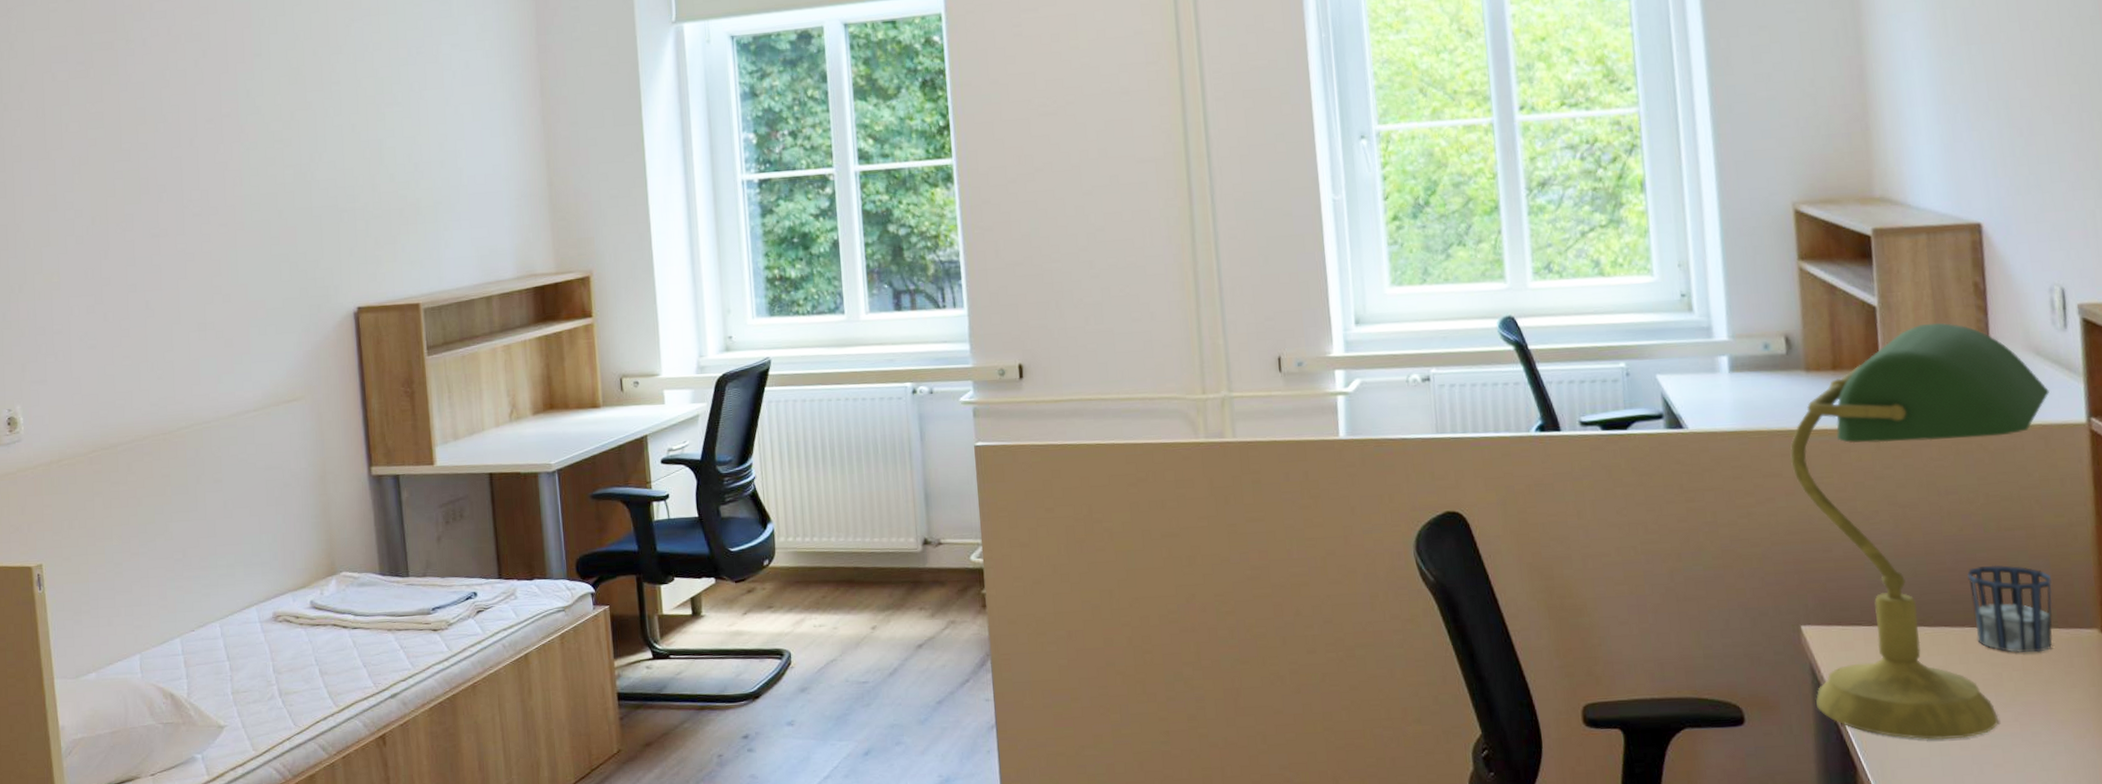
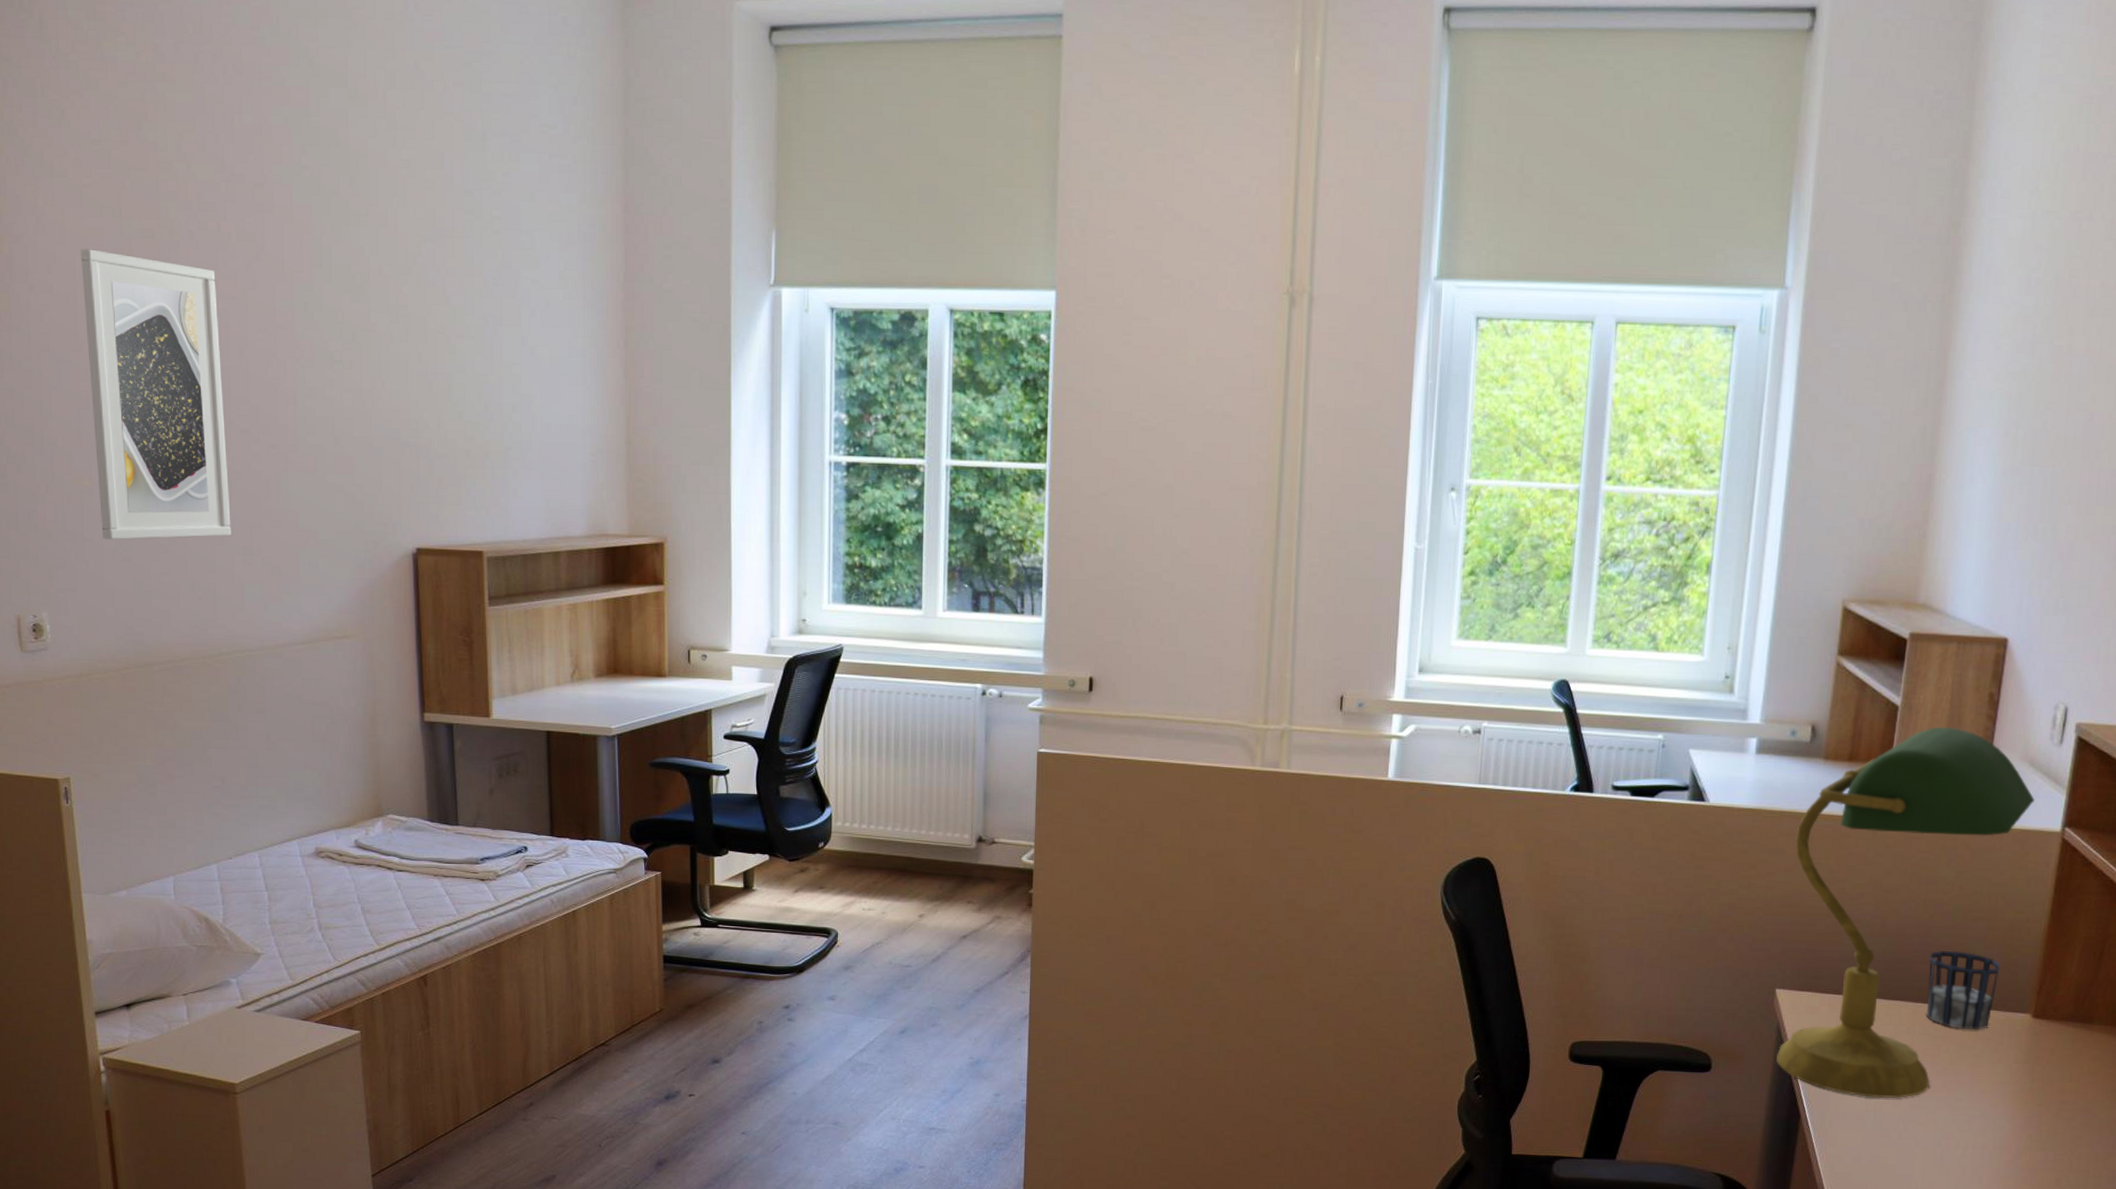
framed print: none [48,65,187,331] -> present [81,249,231,540]

